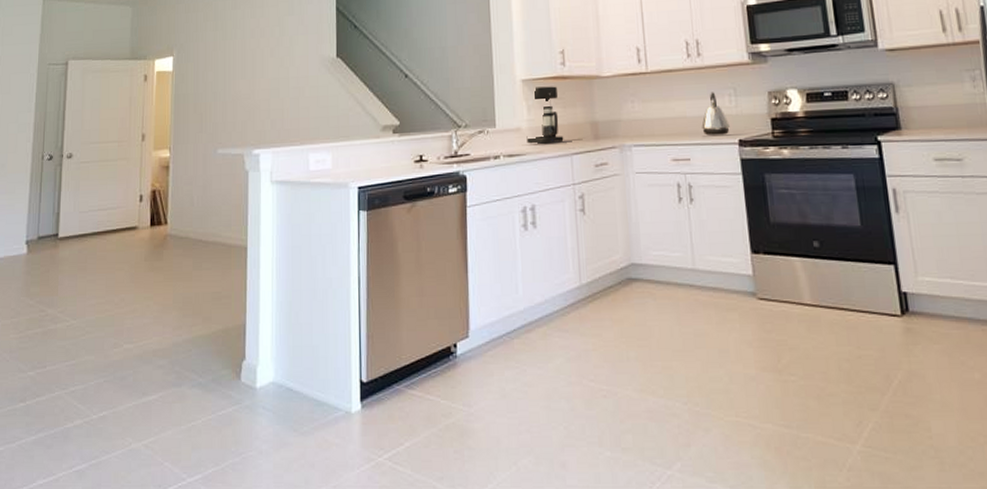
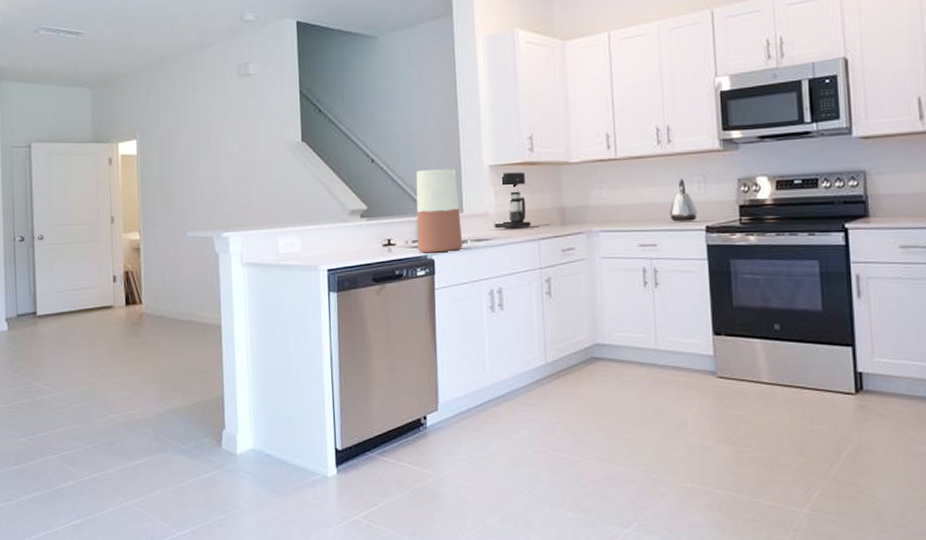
vase: none [448,83,495,170] -> present [415,169,462,253]

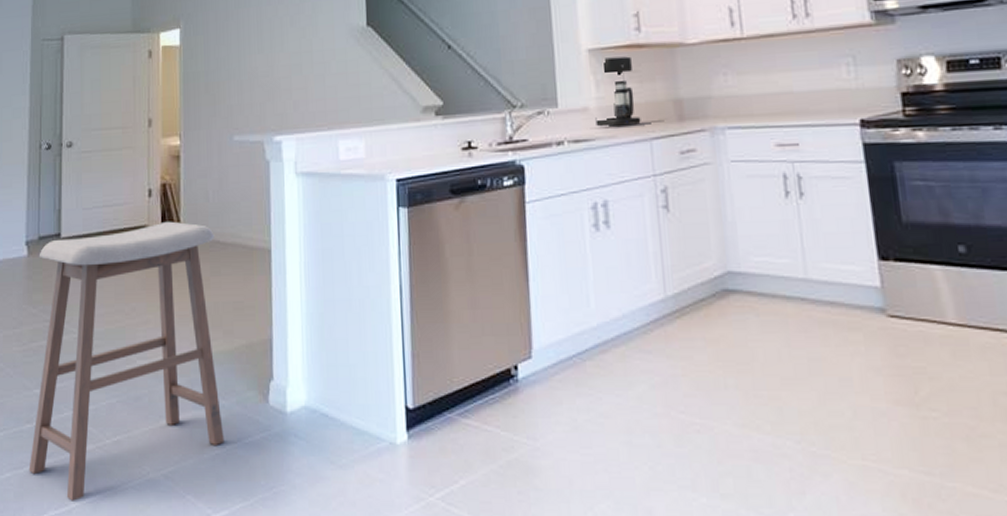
bar stool: none [18,302,185,525] -> present [28,221,225,501]
vase: present [415,169,462,253] -> none [500,54,558,158]
kettle: present [669,179,698,222] -> none [812,61,849,115]

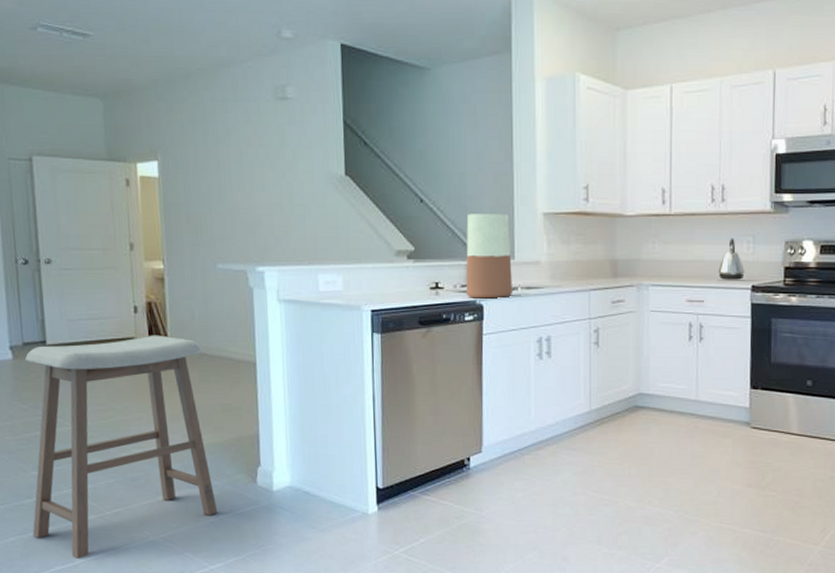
vase: none [500,54,558,158] -> present [465,214,512,299]
coffee maker: present [595,56,641,127] -> none [545,221,583,278]
kettle: none [812,61,849,115] -> present [718,238,745,280]

